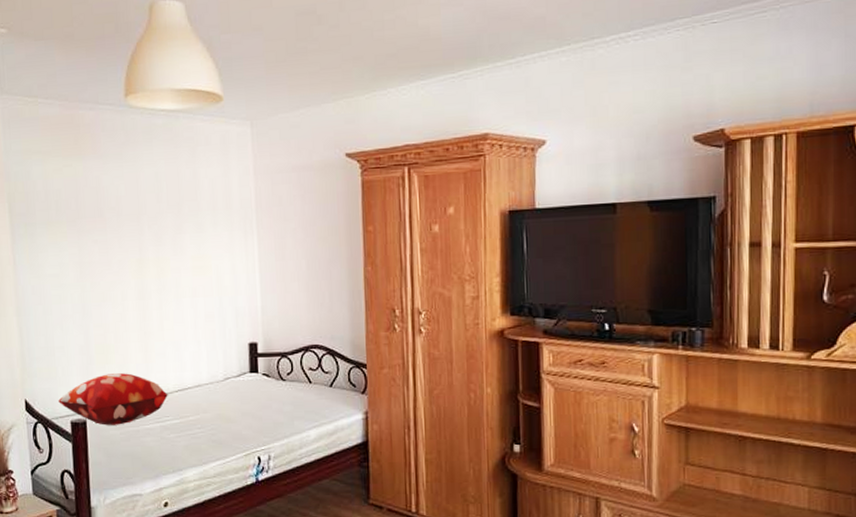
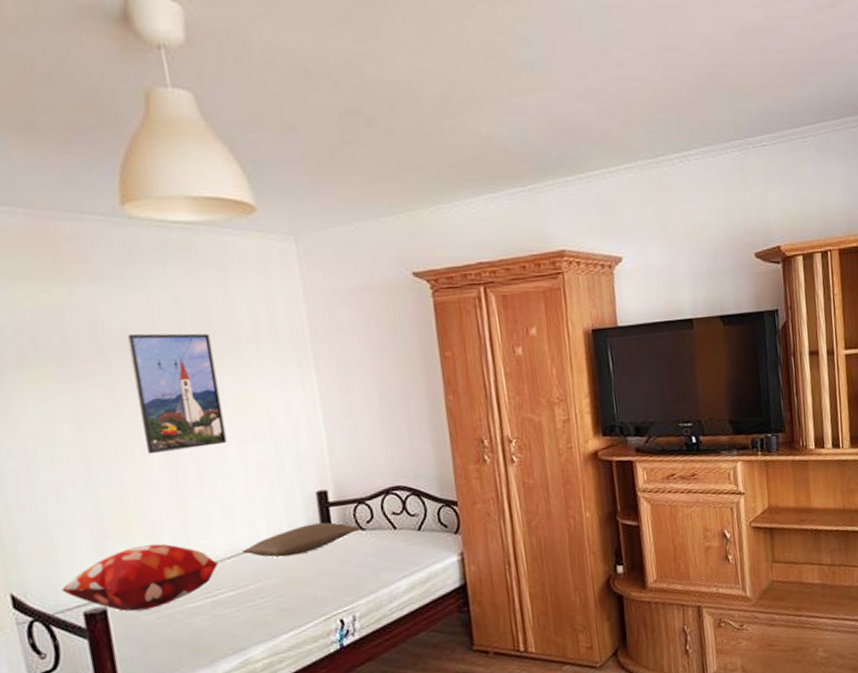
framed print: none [119,201,184,300] -> present [126,333,227,455]
pillow: none [187,370,281,396] -> present [242,522,360,558]

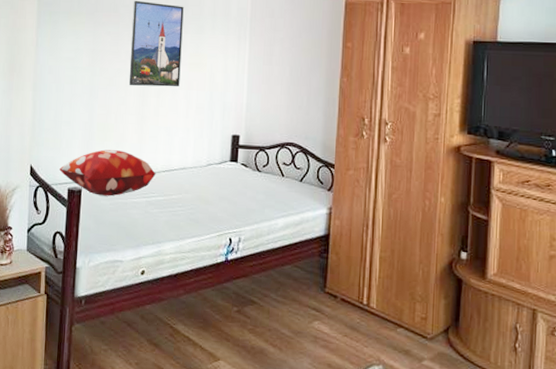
pillow: present [242,522,360,558] -> none [173,158,258,180]

